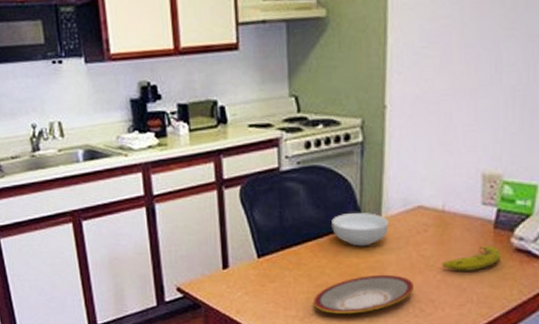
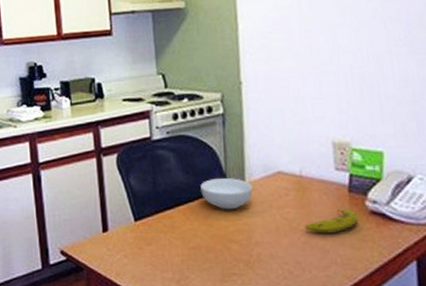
plate: present [314,275,415,314] -> none [188,237,282,276]

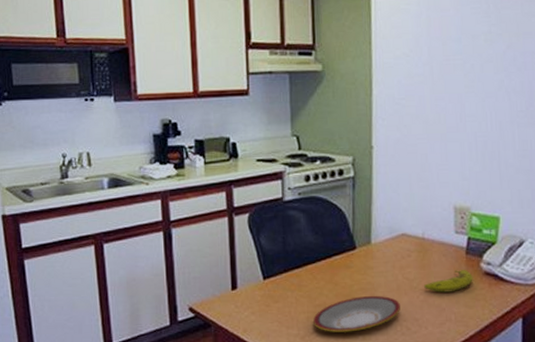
plate: none [188,237,282,276] -> present [313,296,401,332]
cereal bowl: present [200,178,253,210] -> none [328,239,378,270]

